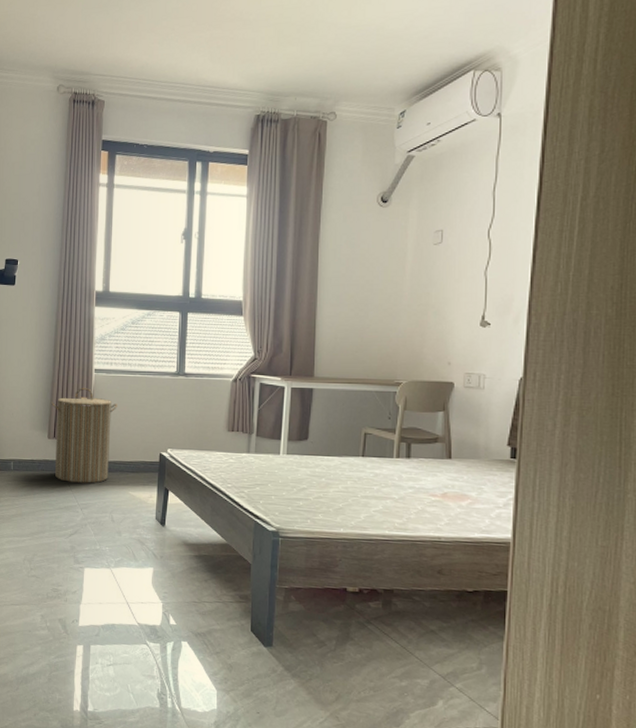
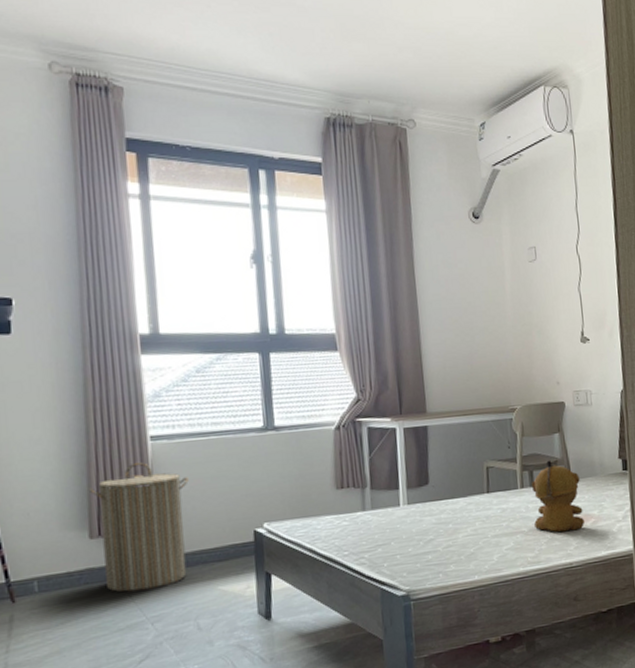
stuffed bear: none [406,436,461,508] -> present [532,460,585,532]

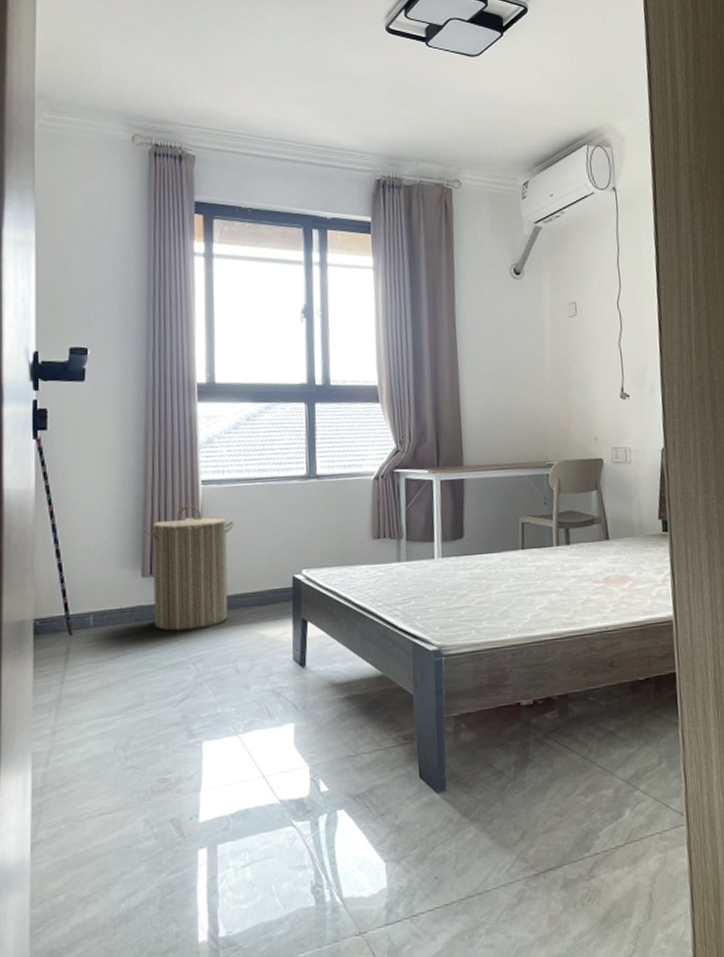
stuffed bear: present [532,460,585,532] -> none [568,518,623,594]

